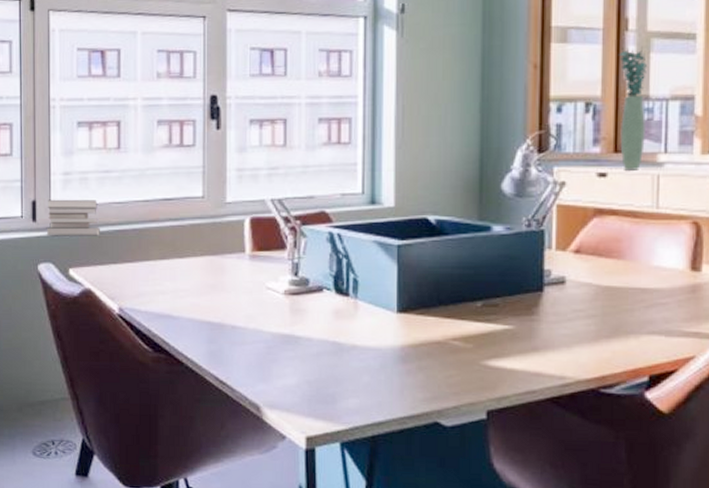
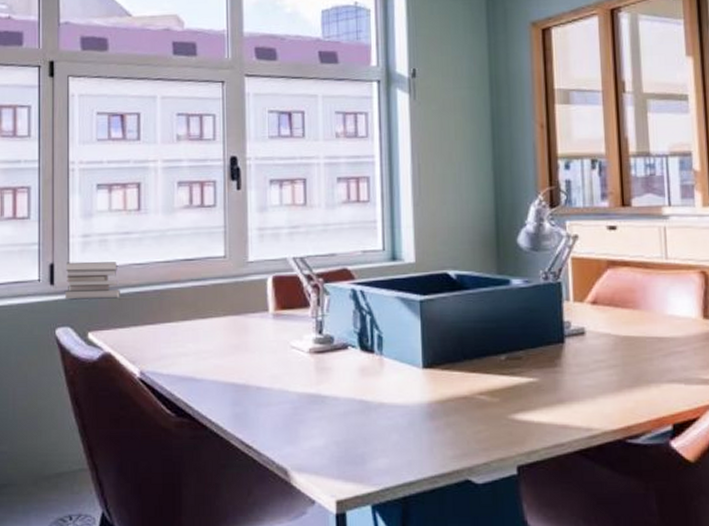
vase: present [619,46,647,171] -> none [619,106,650,223]

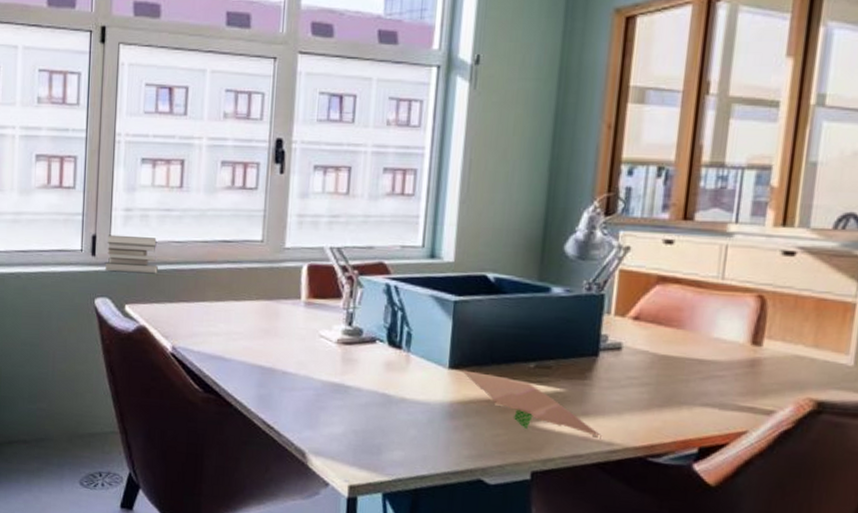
papers: none [436,368,579,423] -> present [462,370,602,437]

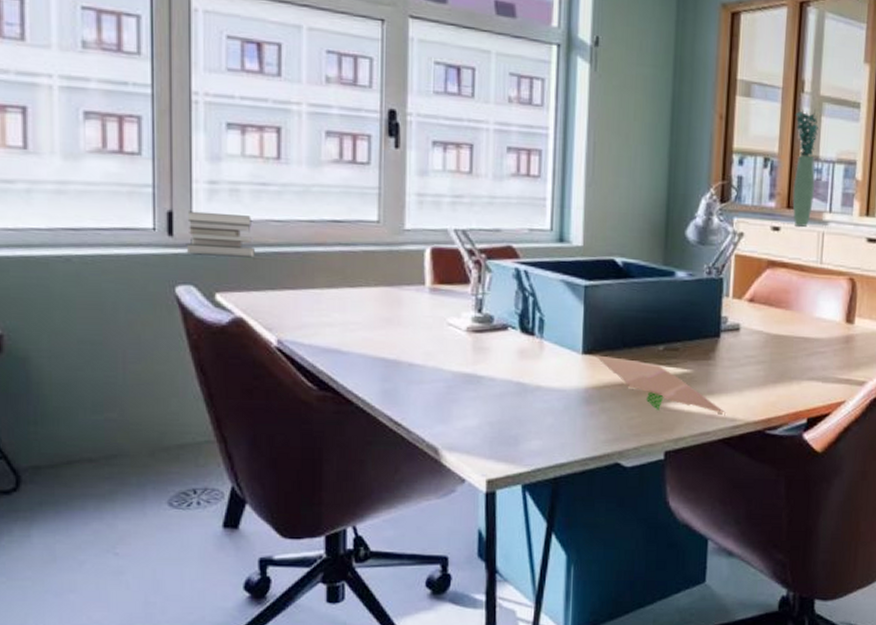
vase: none [690,111,725,239] -> present [792,107,818,227]

